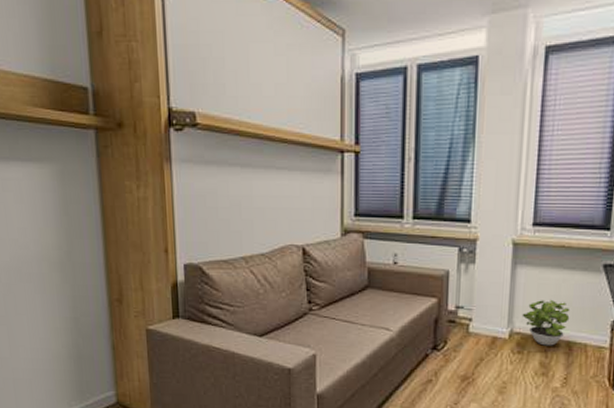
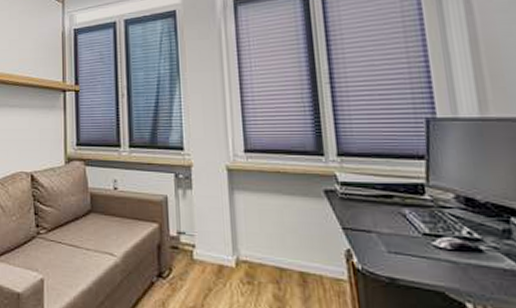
potted plant: present [522,299,570,346] -> none [246,225,298,277]

